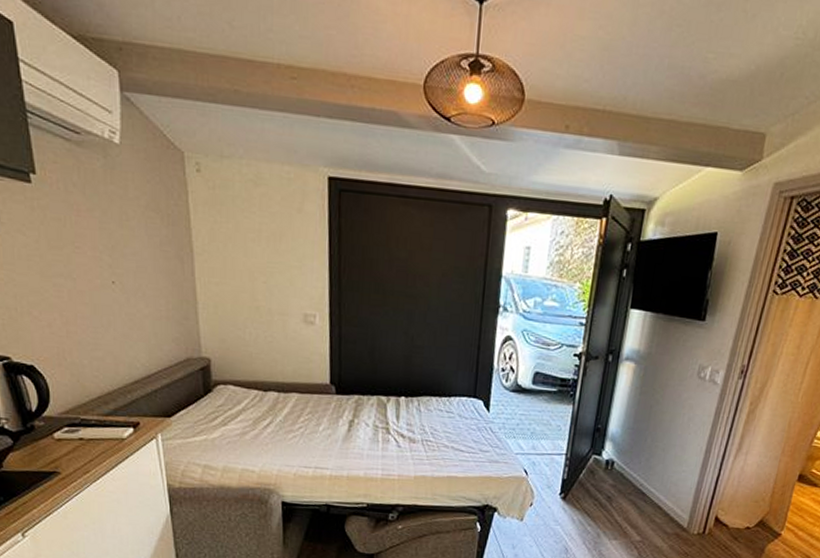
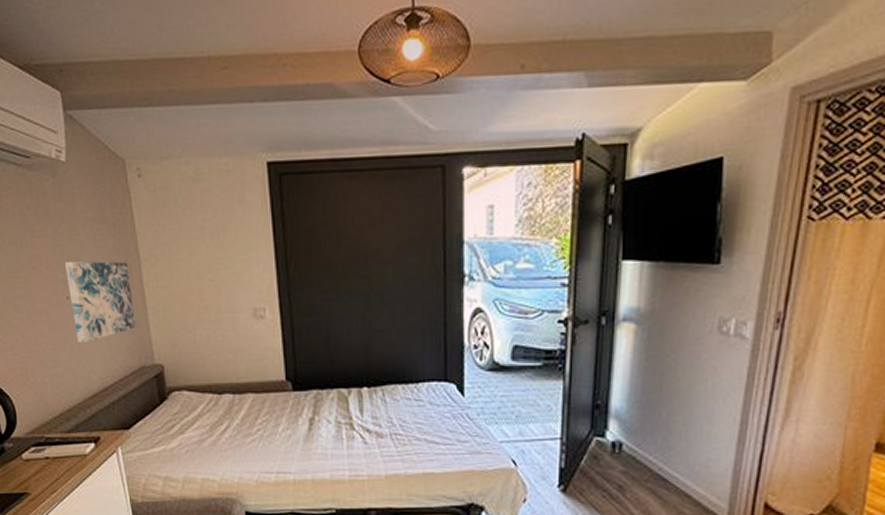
wall art: none [111,246,185,329] -> present [64,261,136,344]

